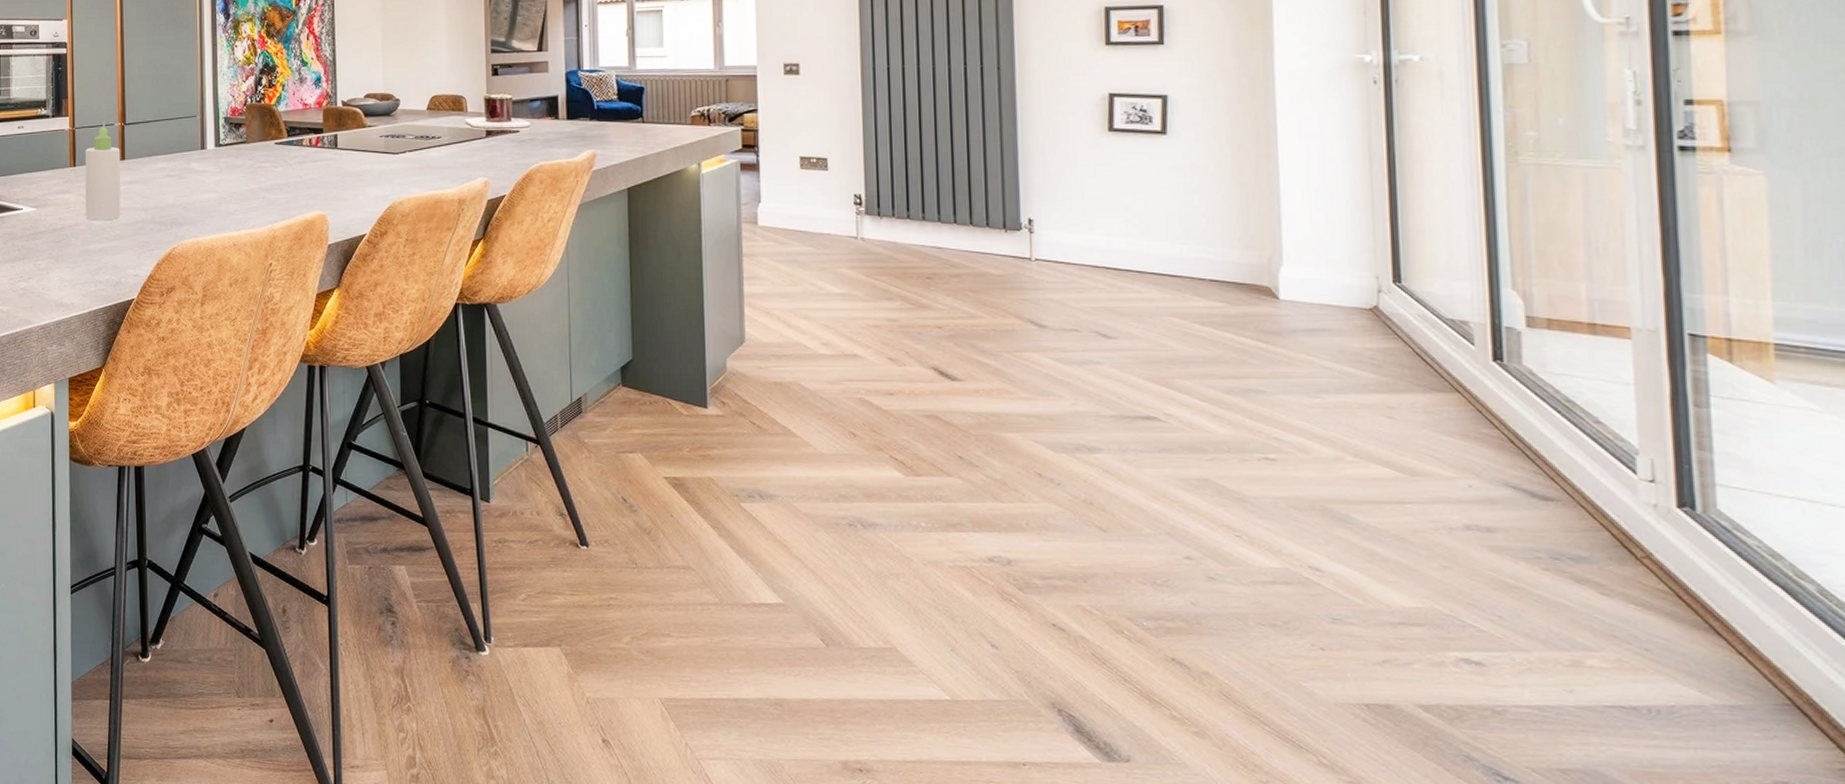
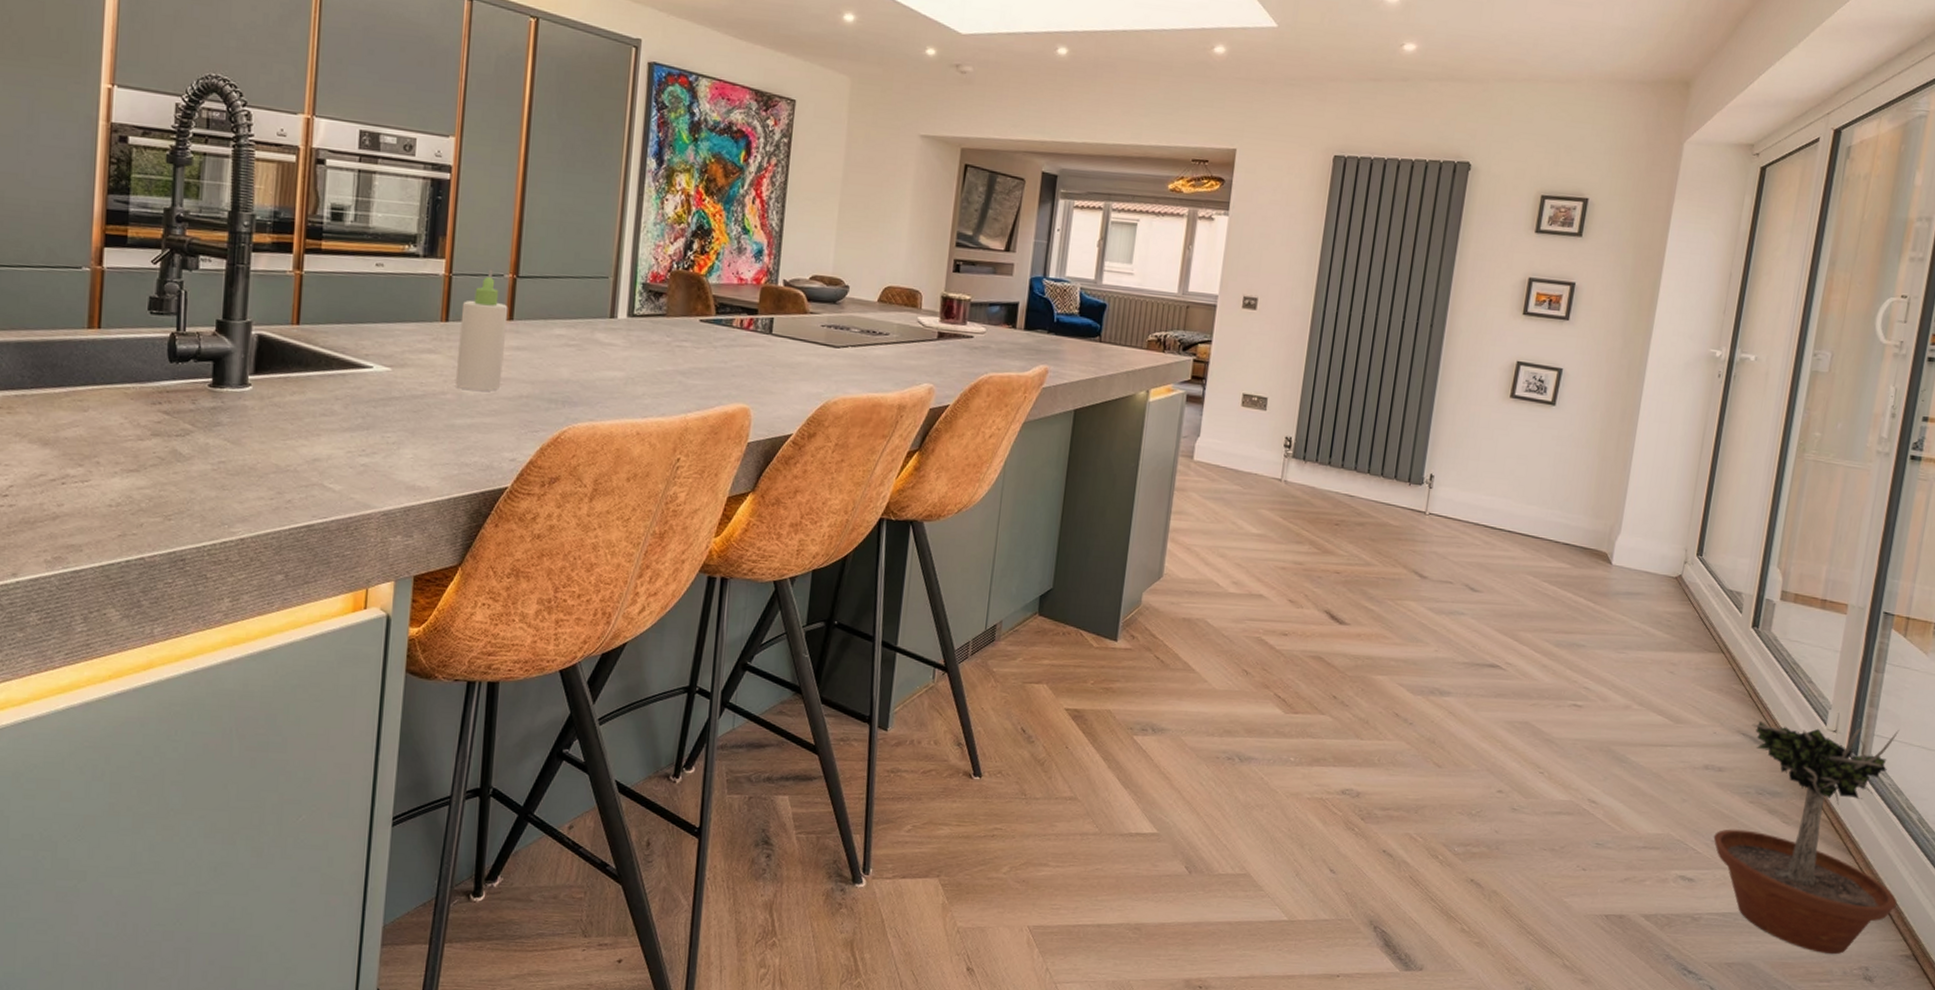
potted tree: none [1499,471,1813,764] -> present [1713,721,1900,954]

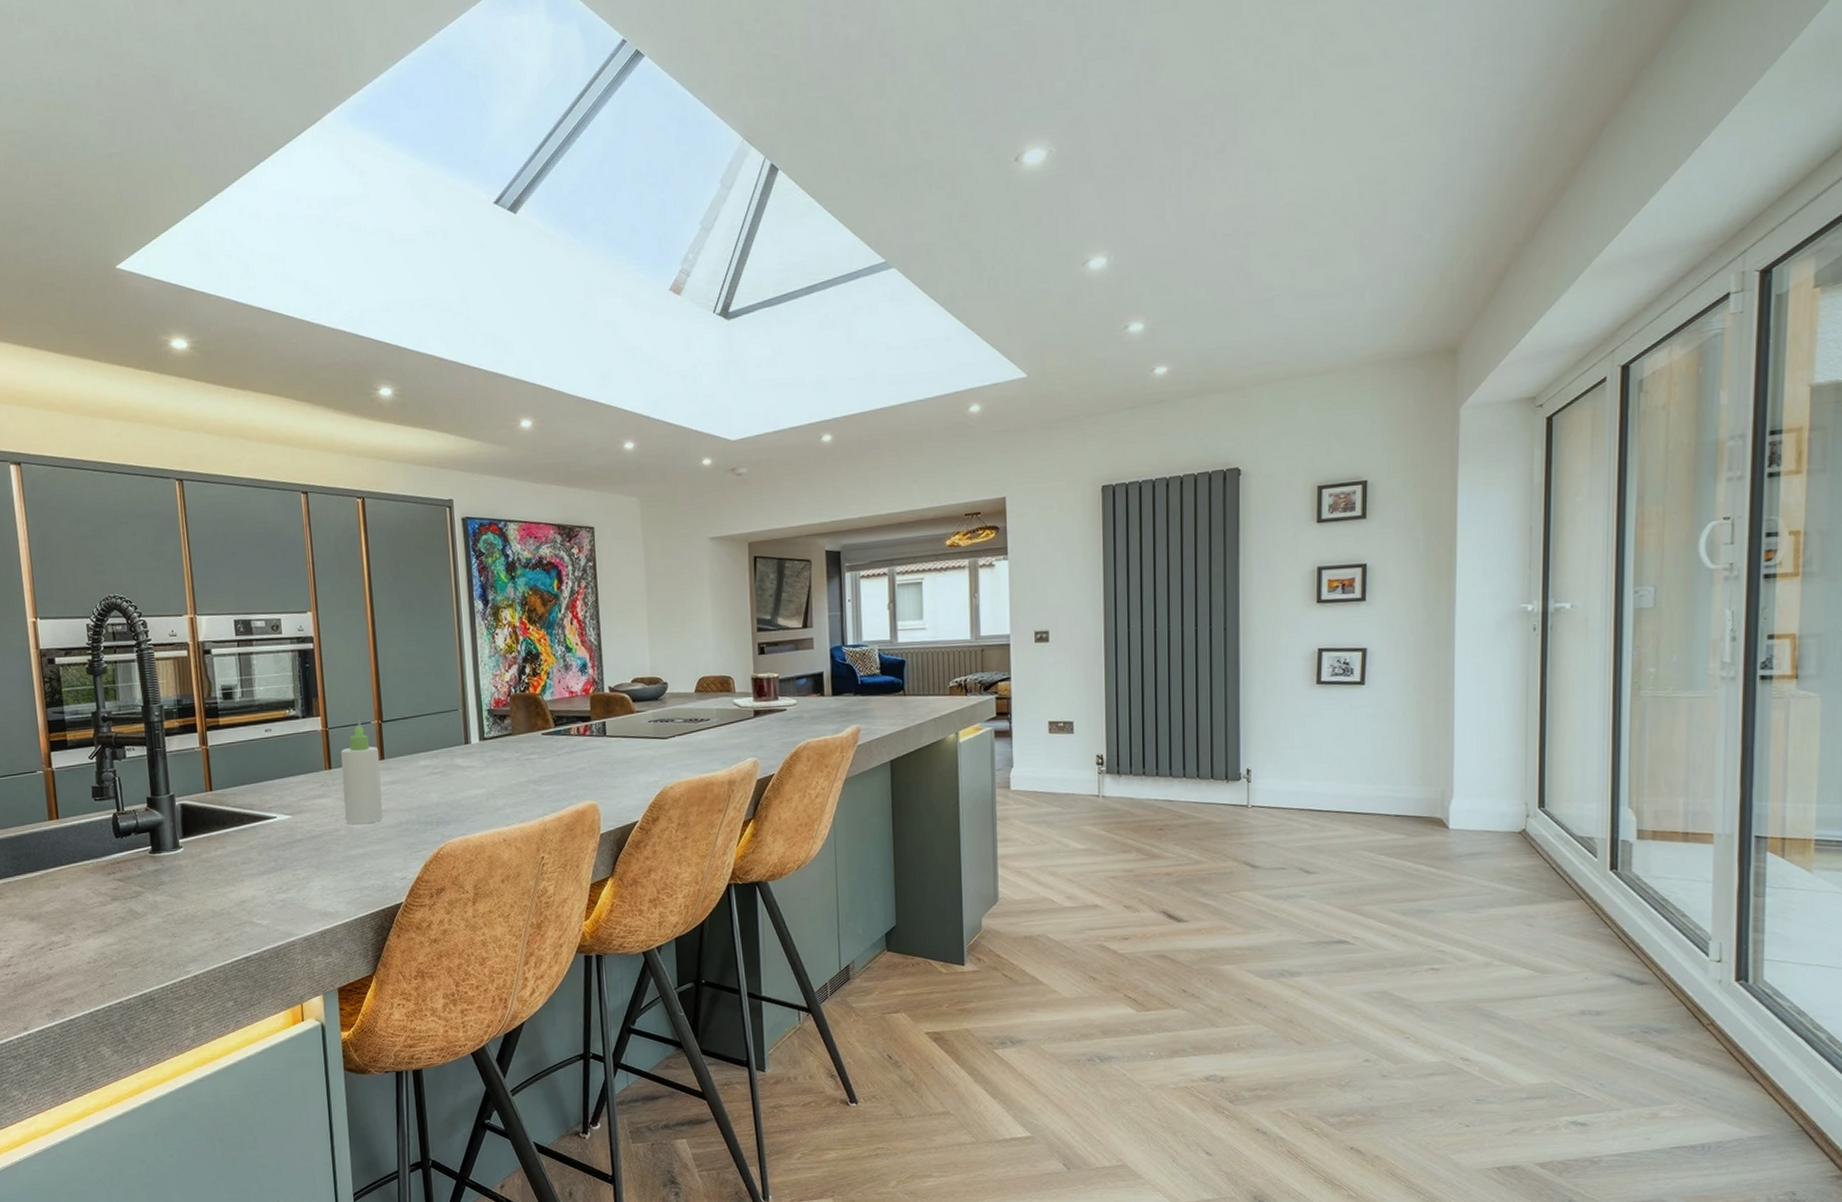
potted tree: present [1713,721,1900,954] -> none [1601,952,1817,1182]

